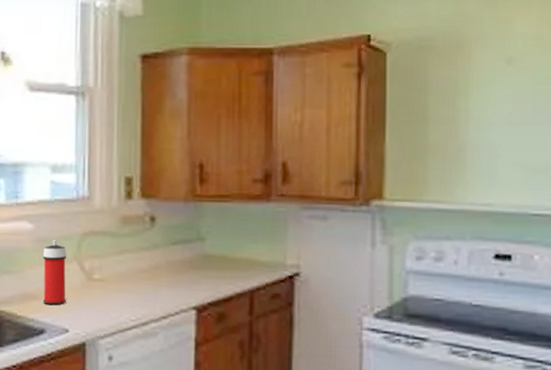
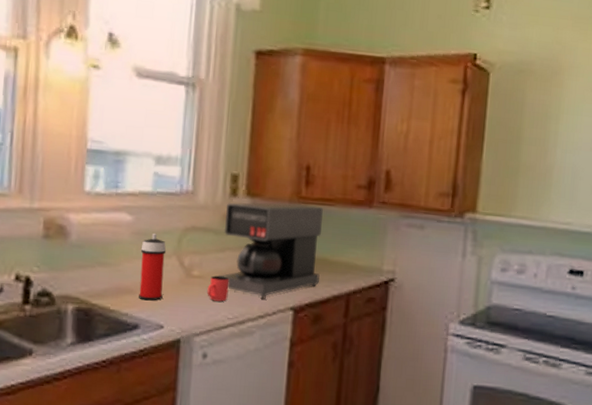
cup: none [109,278,130,304] -> present [207,275,230,302]
coffee maker: none [119,202,221,299] -> present [219,202,323,298]

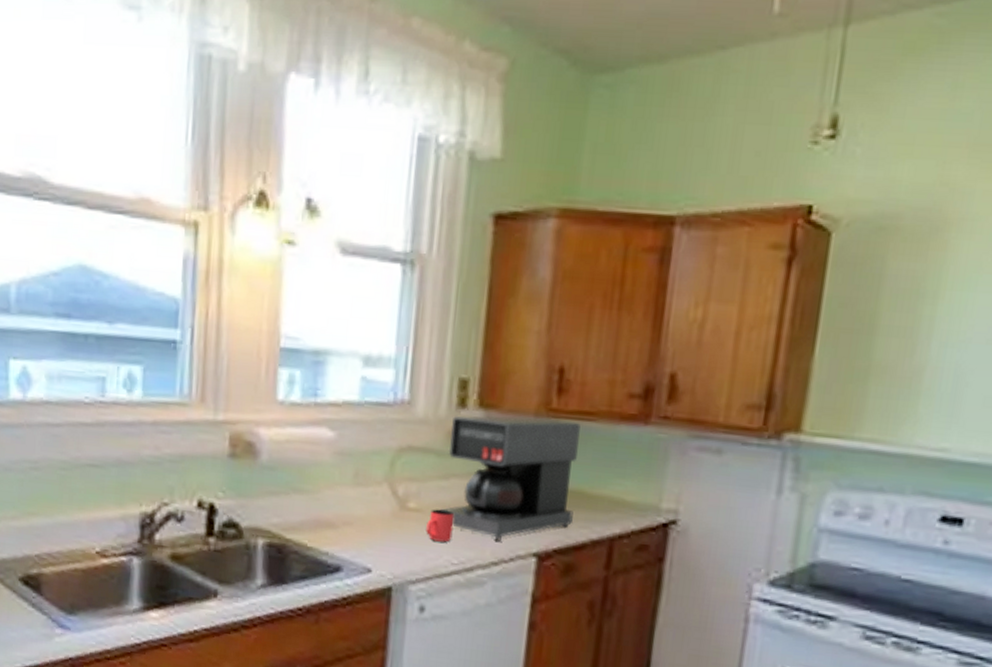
spray can: present [139,234,167,301] -> none [341,454,376,538]

